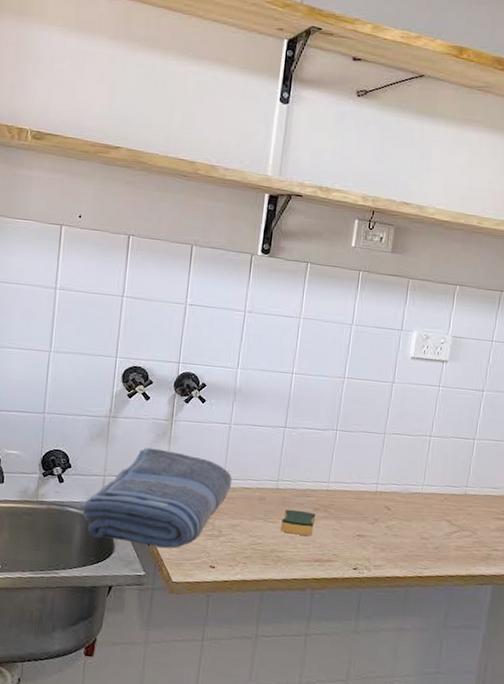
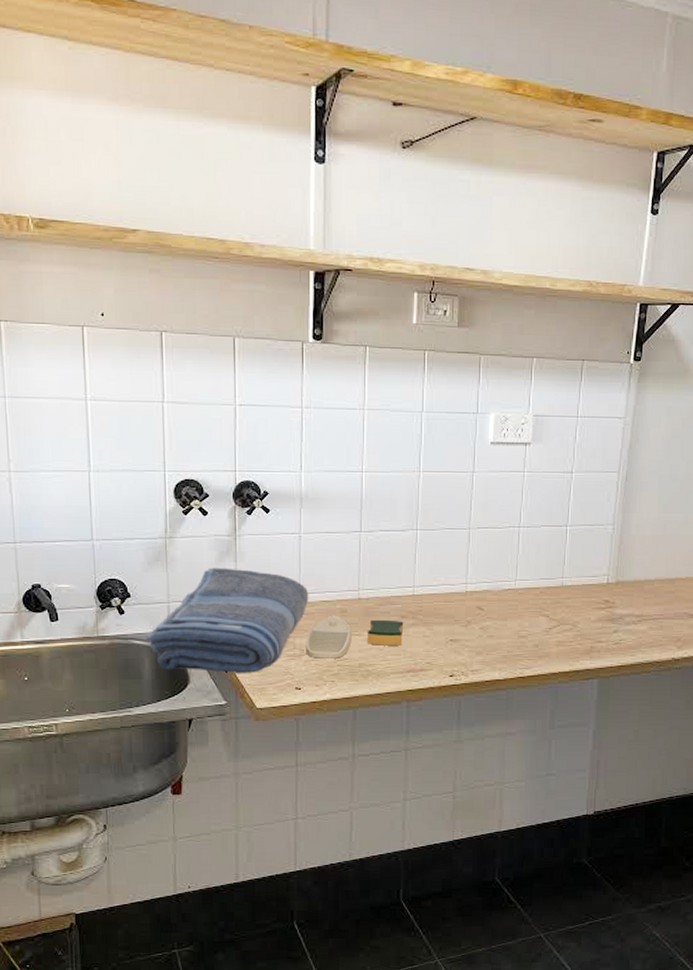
soap dish: none [223,501,268,542] -> present [306,615,352,659]

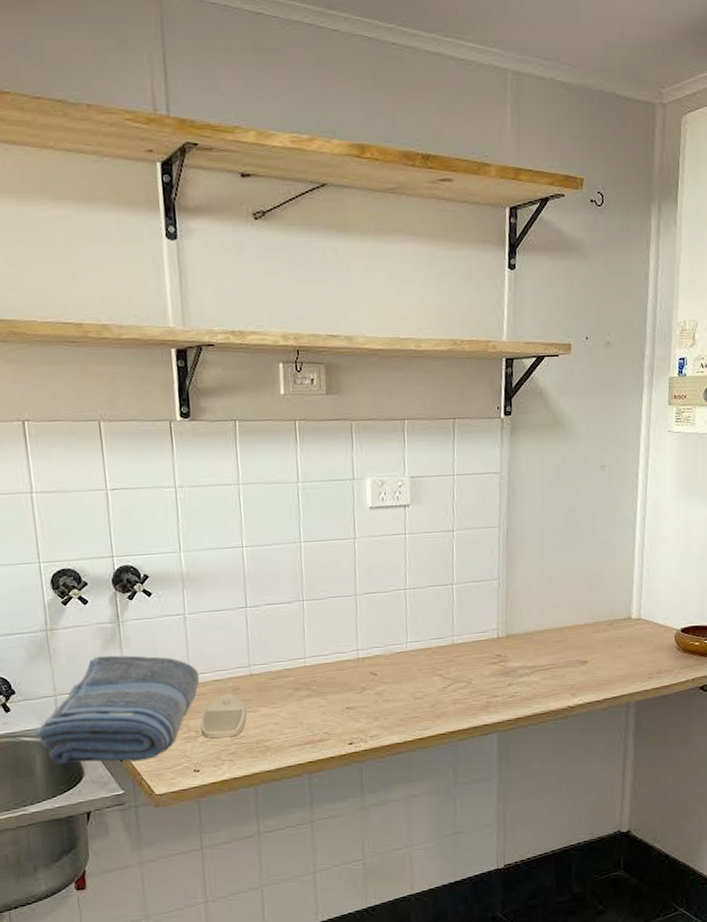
sponge: present [368,619,404,646] -> none [262,693,299,720]

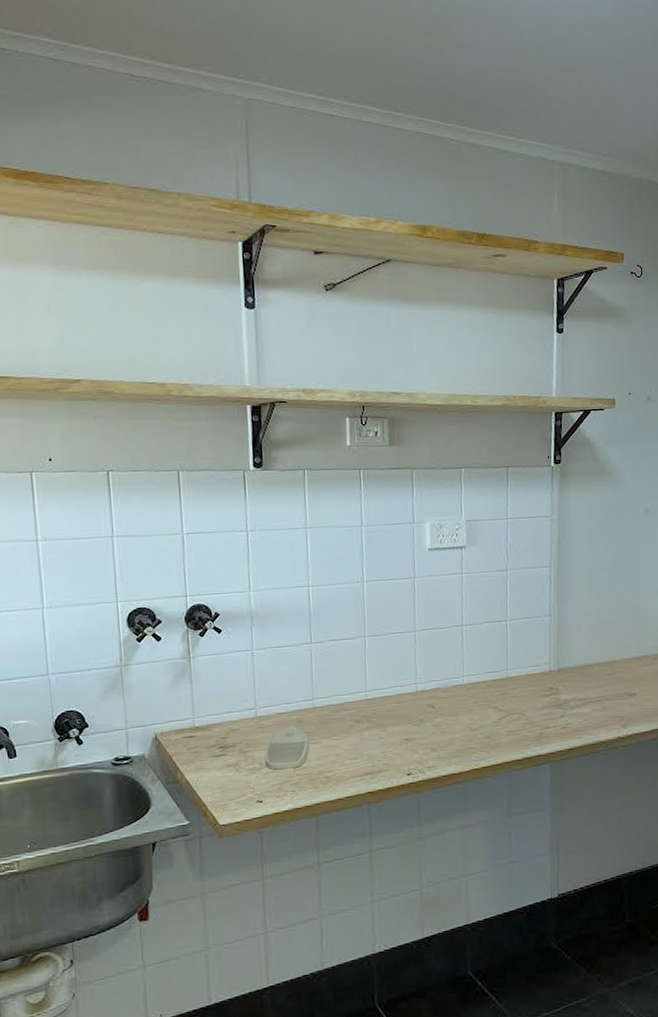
towel: present [35,655,200,765] -> none [105,689,265,796]

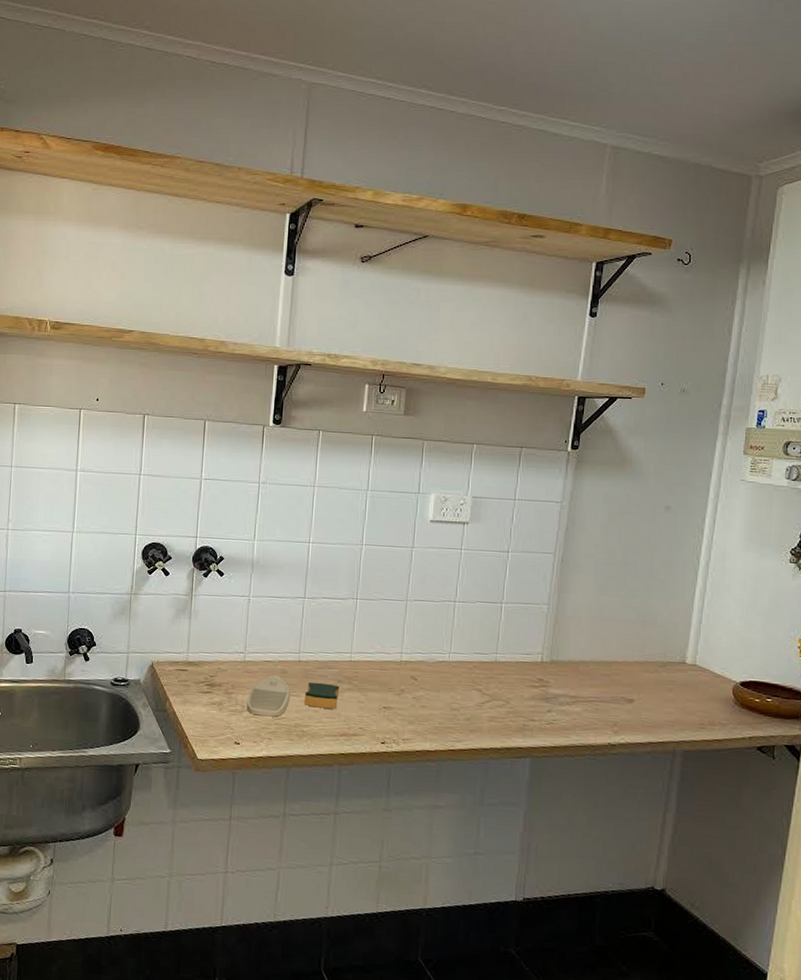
sponge: none [324,725,360,752] -> present [305,682,340,709]

